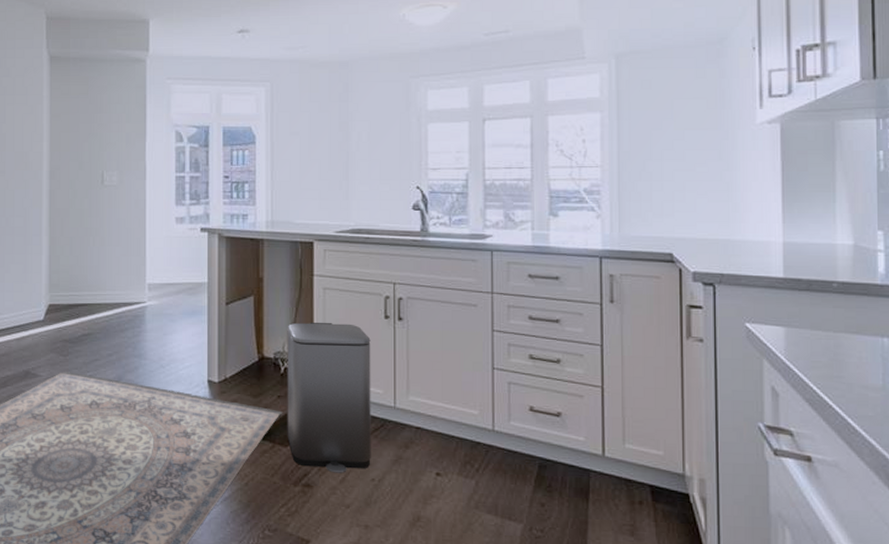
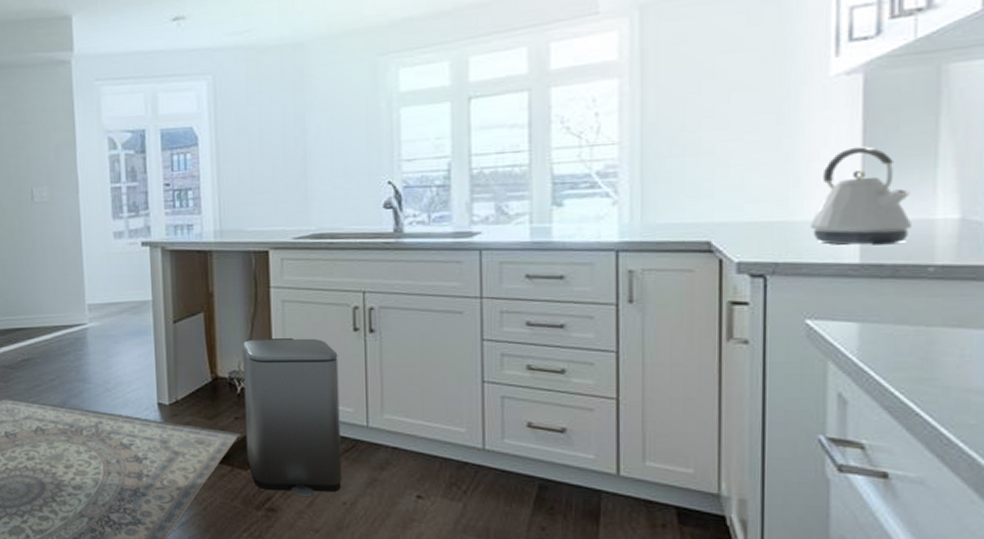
kettle: none [745,182,820,263] -> present [809,146,913,246]

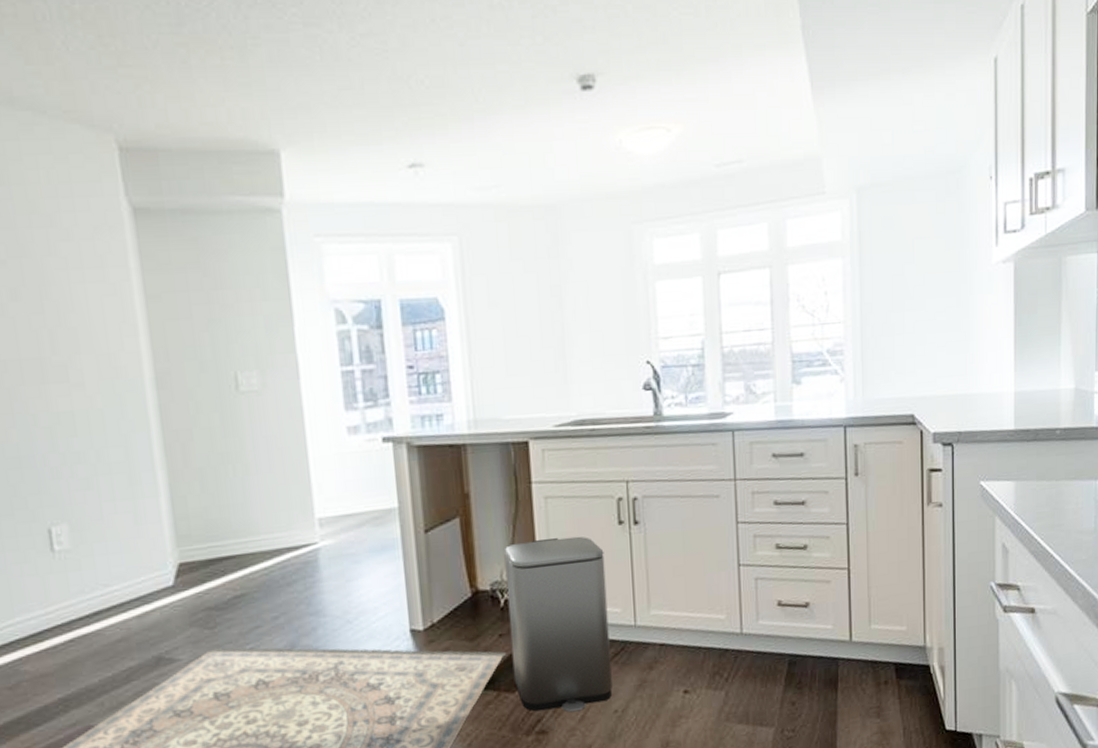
kettle: present [809,146,913,246] -> none [981,326,1047,414]

